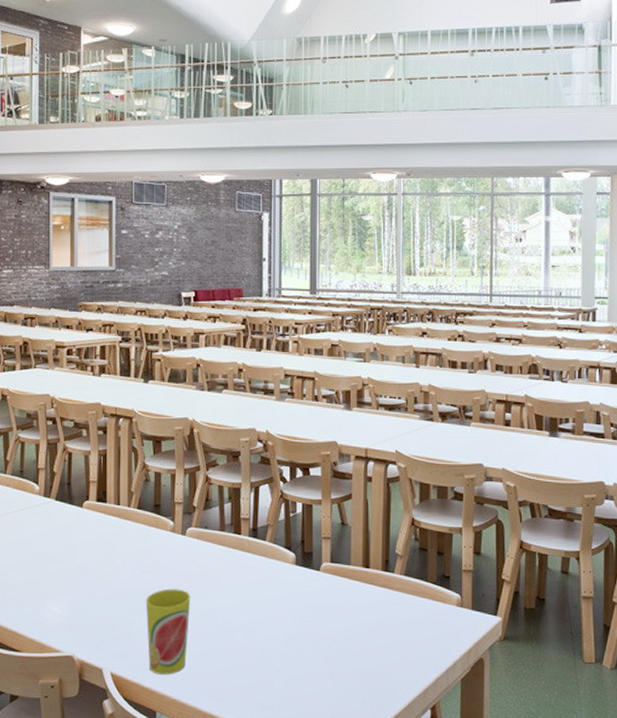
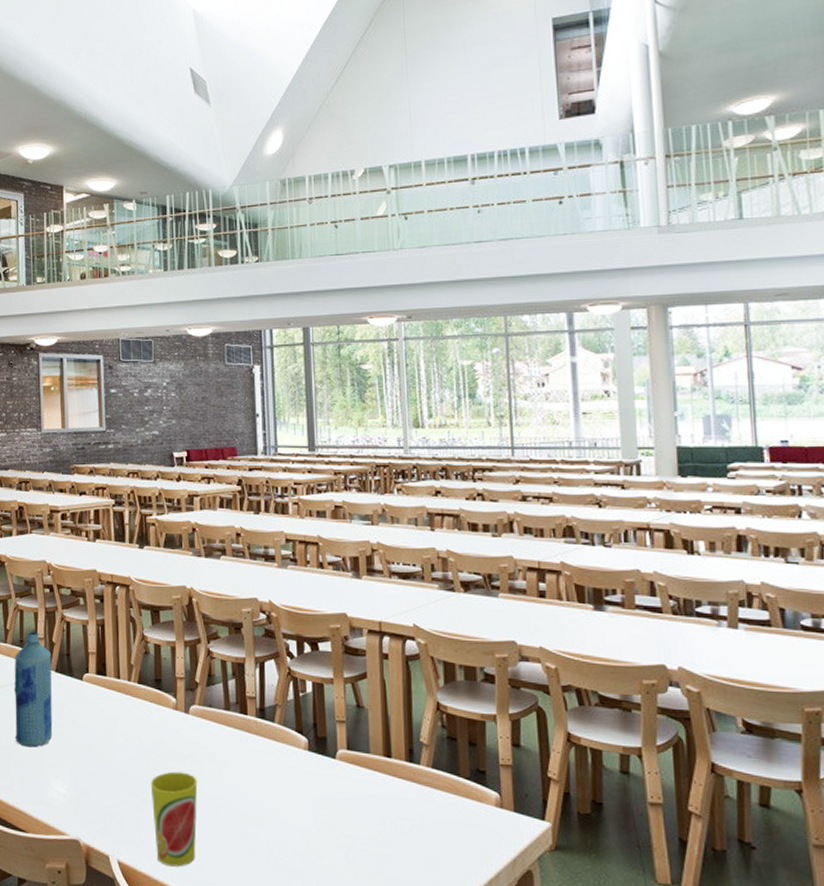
bottle: none [11,461,52,572] -> present [14,630,53,748]

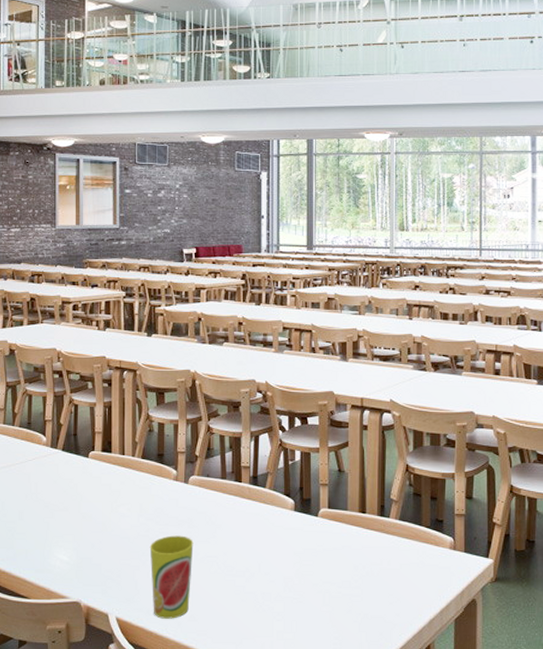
bottle: present [14,630,53,748] -> none [19,413,59,521]

